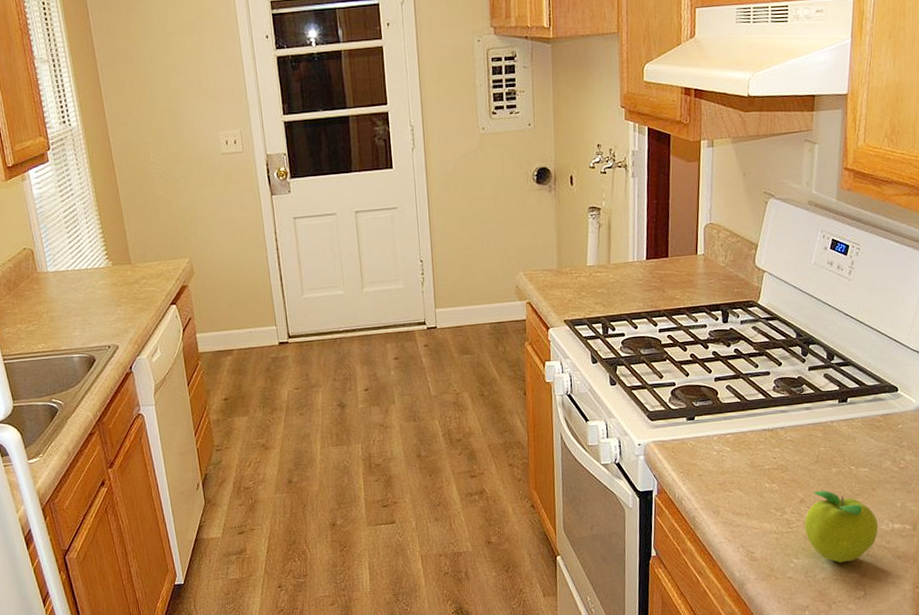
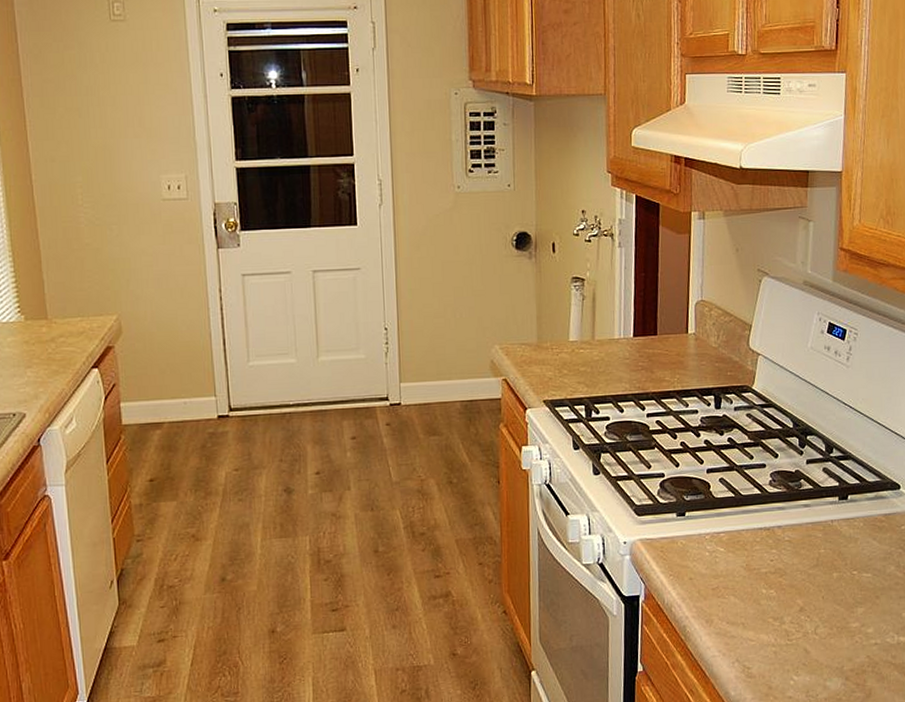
fruit: present [804,490,879,563] -> none [804,597,884,681]

